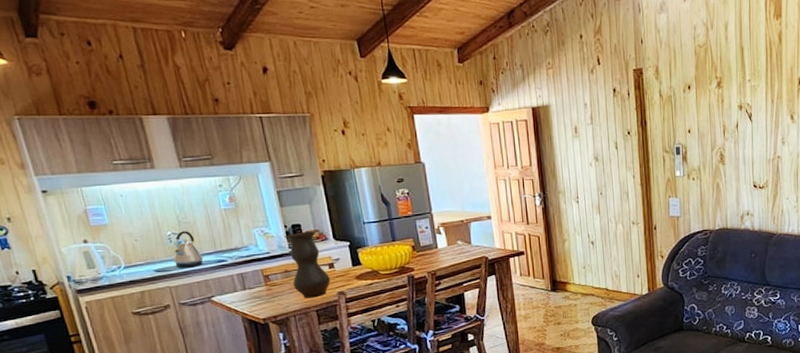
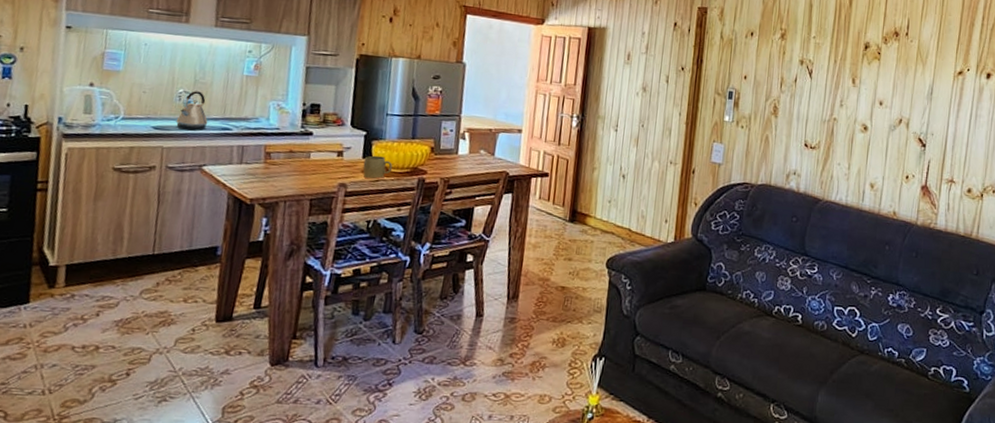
vase: present [284,231,330,298] -> none [293,112,335,185]
mug: none [354,261,382,284] -> present [362,155,393,180]

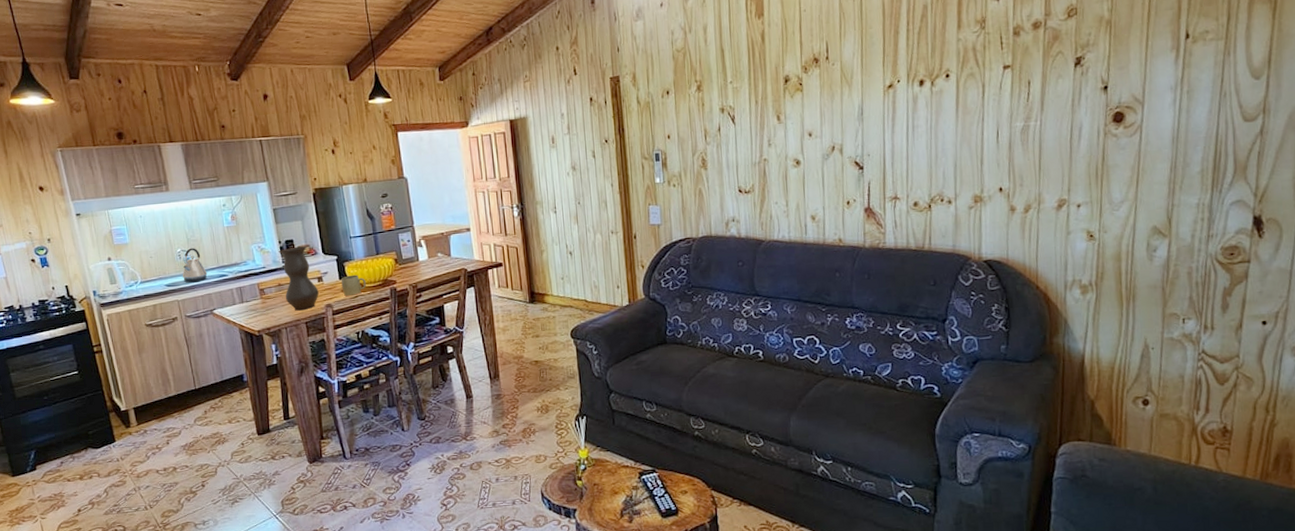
vase: none [293,112,335,185] -> present [278,246,319,311]

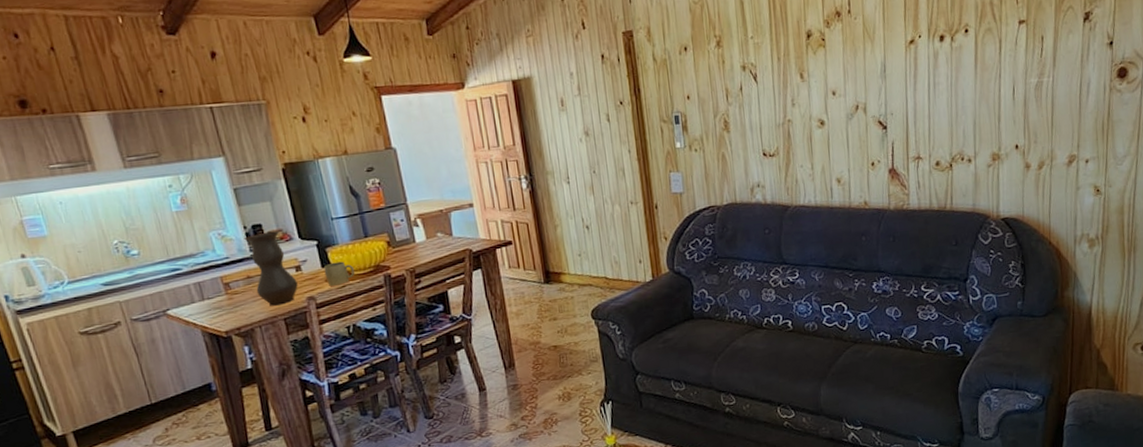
kettle: present [182,248,208,283] -> none [122,238,156,280]

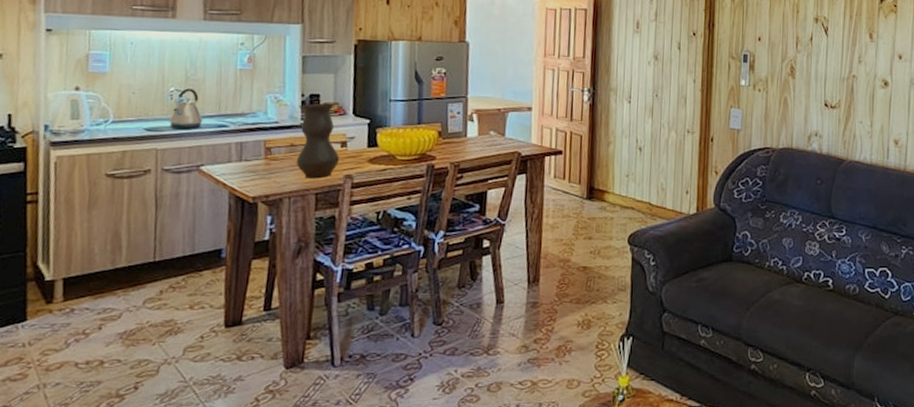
kettle: none [122,238,156,280] -> present [169,88,203,130]
mug: present [323,261,355,287] -> none [368,144,400,169]

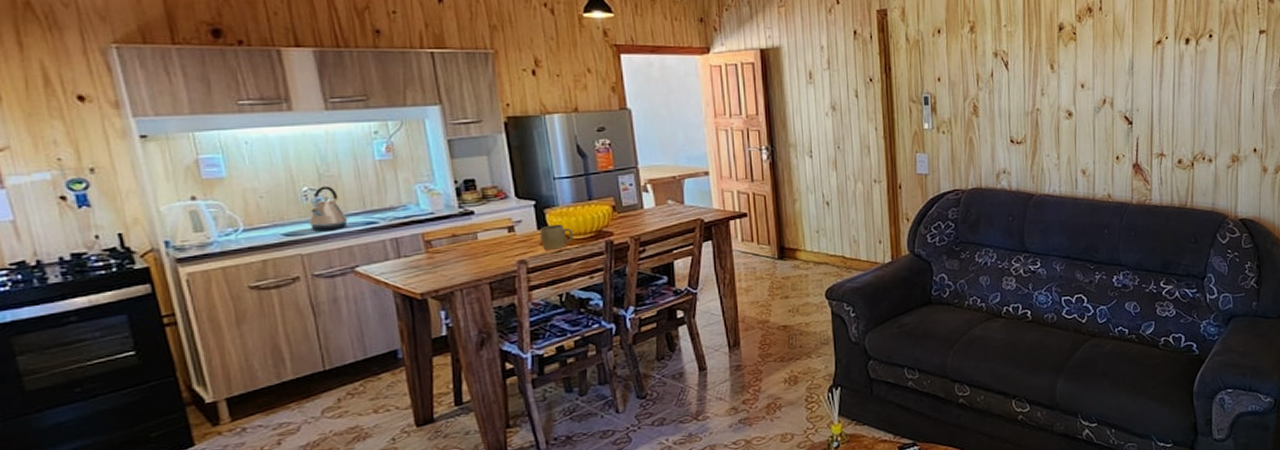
vase: present [296,103,340,179] -> none [453,187,509,268]
mug: none [368,144,400,169] -> present [539,224,574,251]

